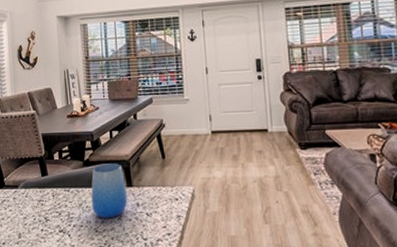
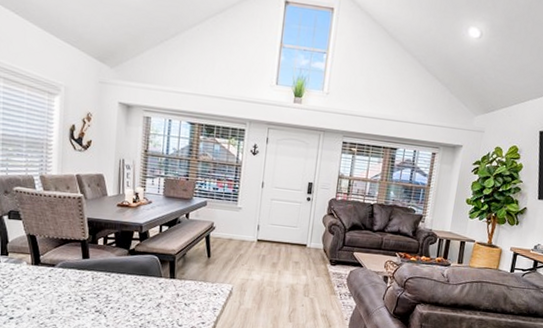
cup: present [91,163,128,218] -> none [132,255,169,305]

